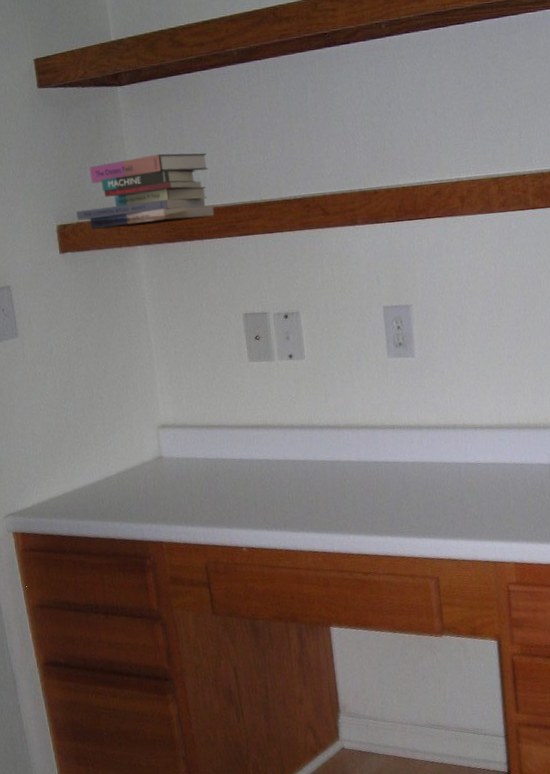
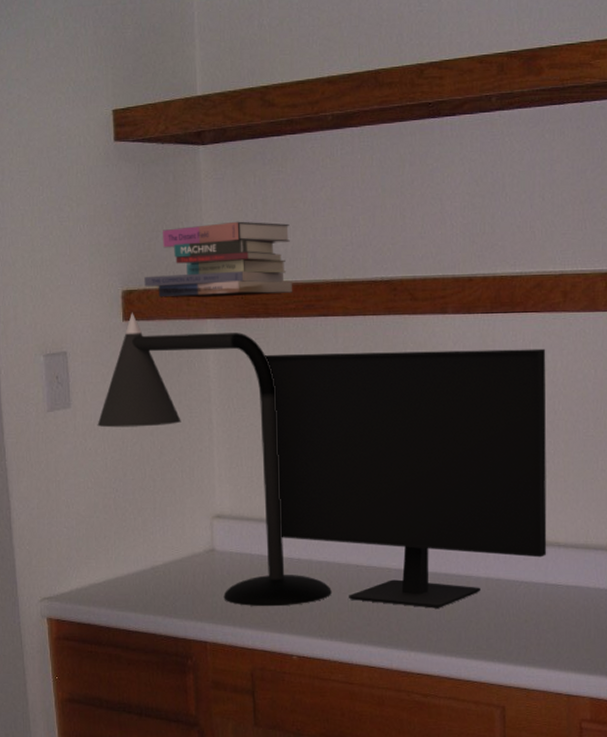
desk lamp: none [44,244,273,506] -> present [97,312,332,607]
monitor: none [194,250,465,494] -> present [265,348,547,608]

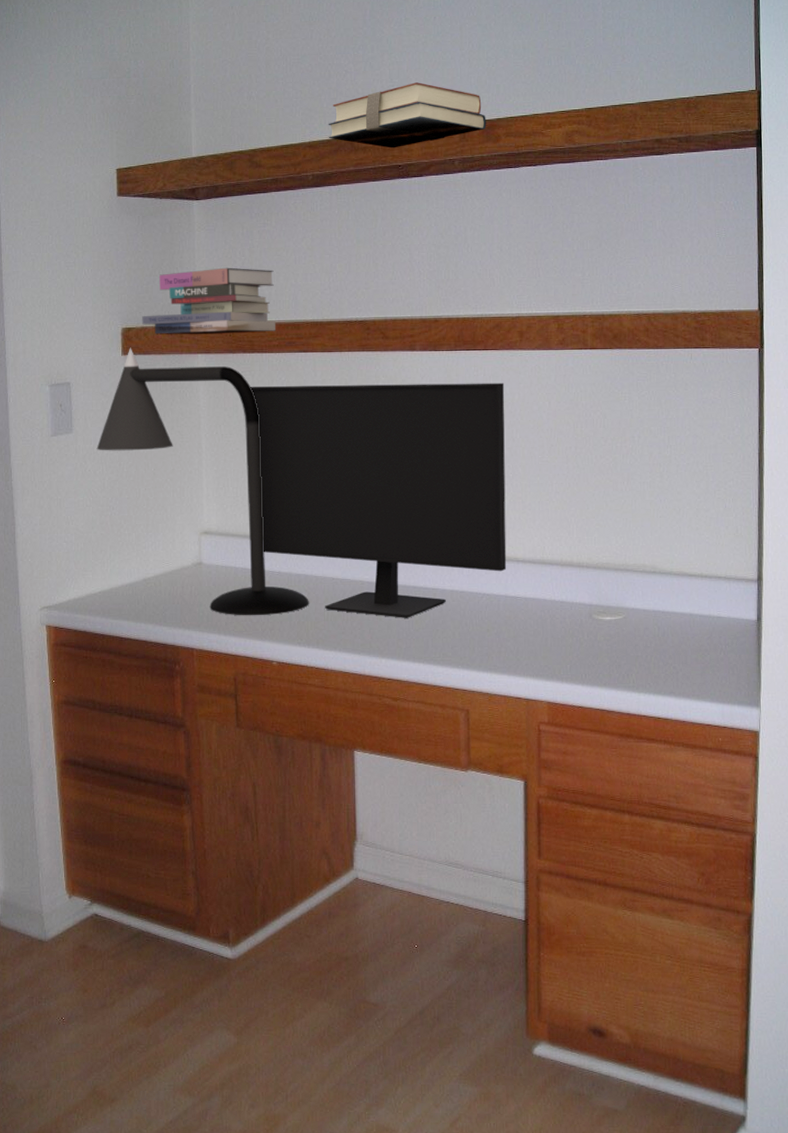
books: none [349,6,528,84] -> present [328,82,486,148]

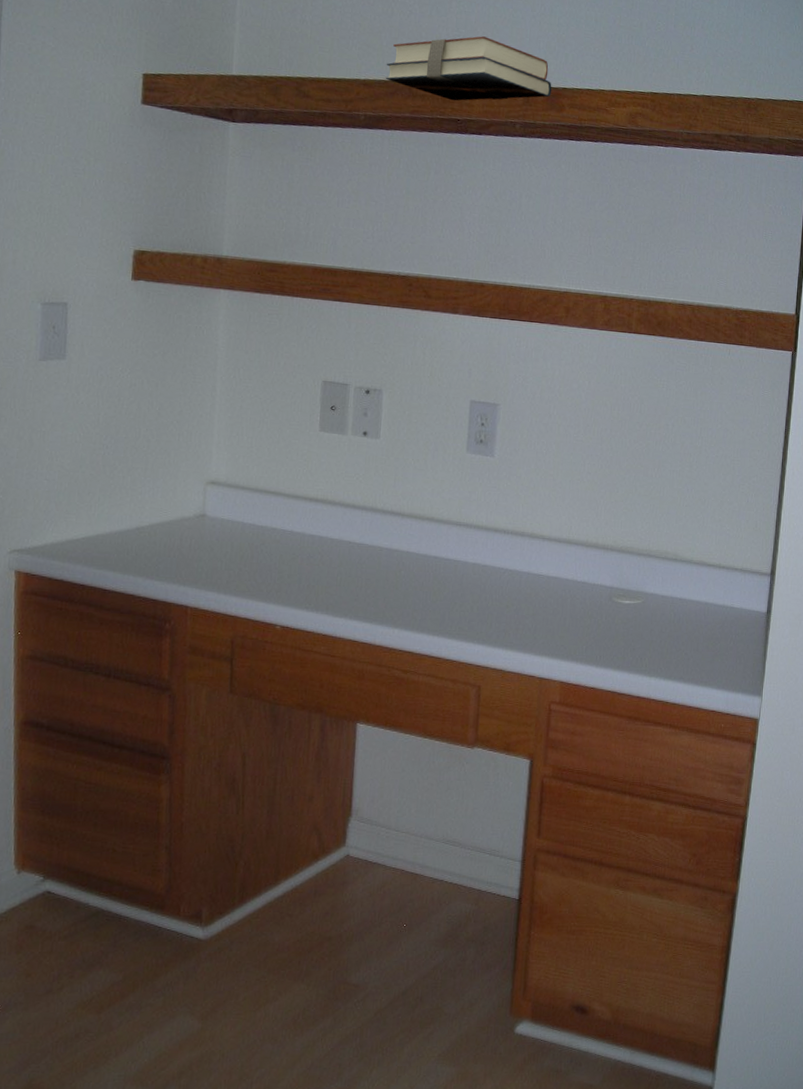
desk lamp: present [96,347,309,616] -> none [92,272,322,576]
books: present [142,267,275,335] -> none [158,197,313,275]
monitor: present [250,382,507,618] -> none [276,331,546,589]

